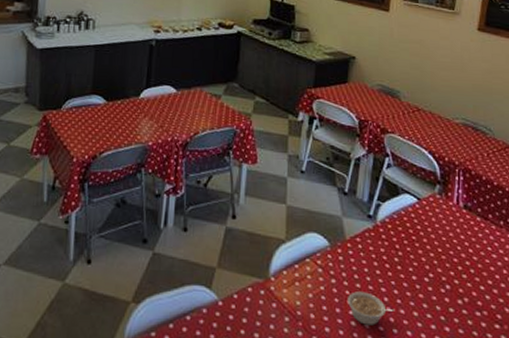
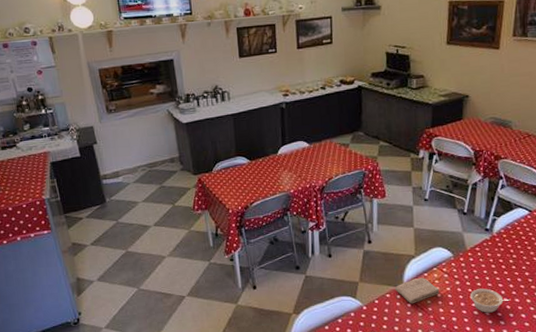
washcloth: none [258,269,312,304] -> present [394,277,440,304]

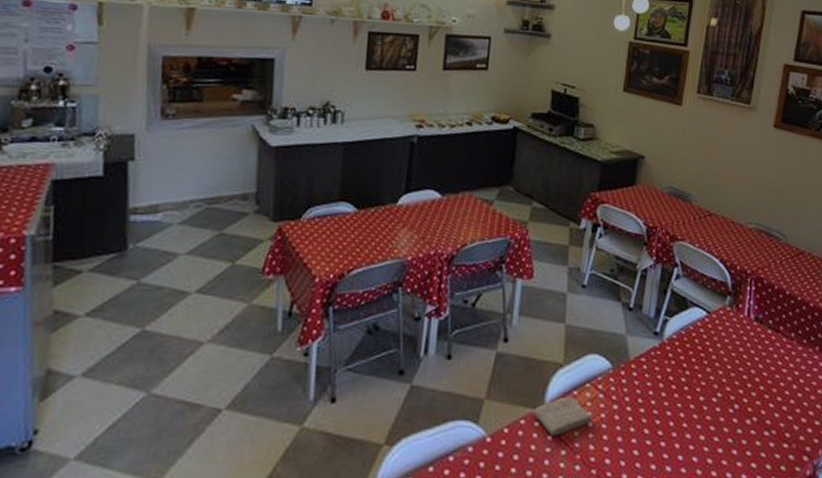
legume: present [470,288,511,313] -> none [631,417,681,454]

